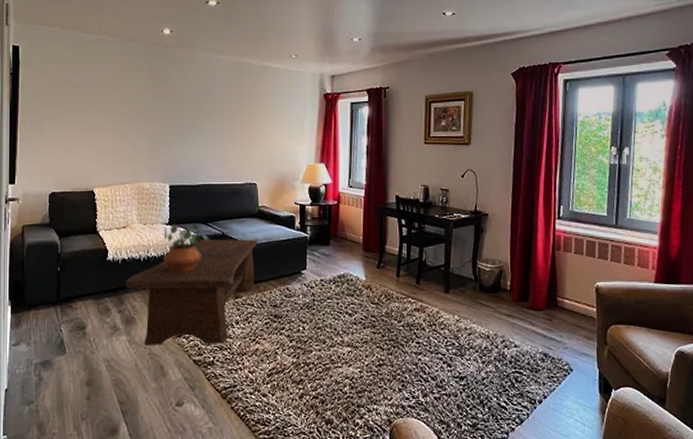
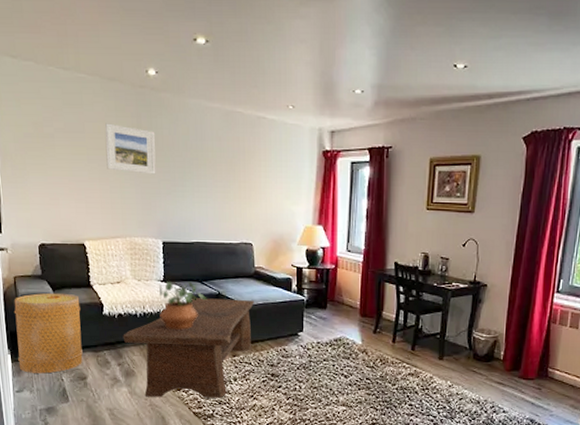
basket: none [18,240,85,325] -> present [13,292,83,374]
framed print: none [120,78,168,123] -> present [105,123,156,175]

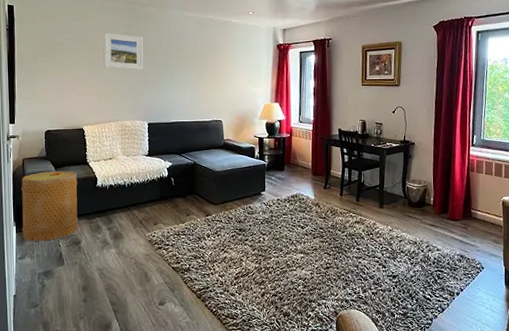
coffee table: present [123,298,254,398] -> none [113,167,224,256]
potted plant: present [159,281,207,330] -> none [144,154,185,196]

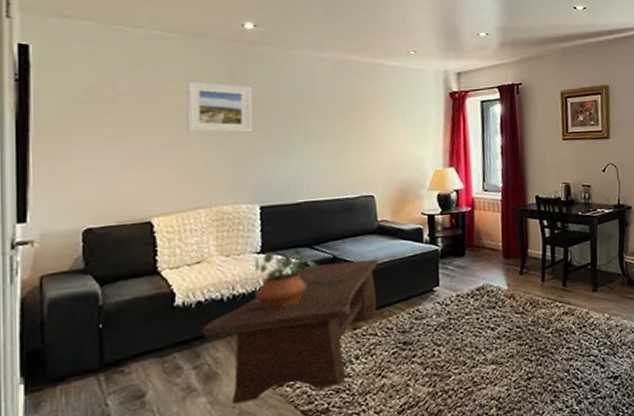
basket: present [21,170,78,241] -> none [35,286,141,406]
coffee table: none [113,167,224,256] -> present [202,259,378,404]
potted plant: none [144,154,185,196] -> present [255,248,319,310]

